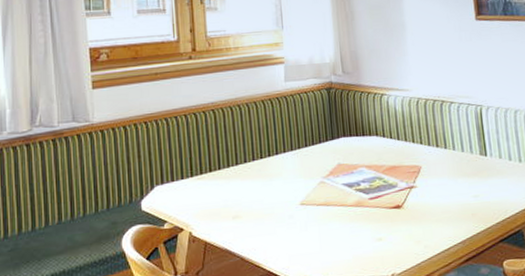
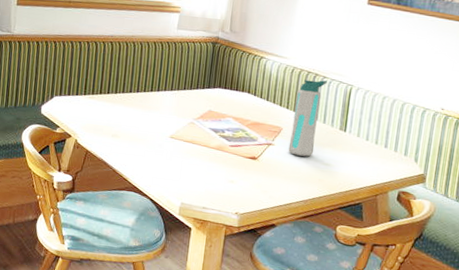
water bottle: none [427,106,460,193] -> present [288,80,328,157]

